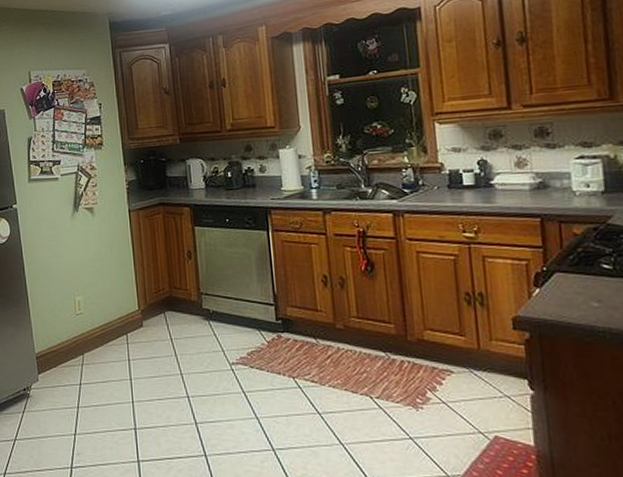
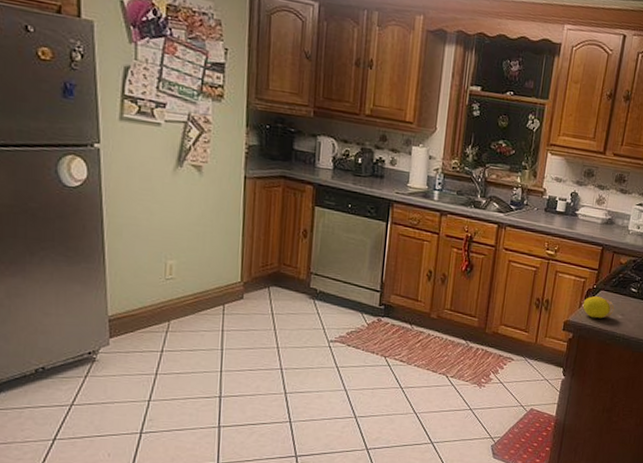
fruit: none [533,280,584,310] -> present [582,295,615,319]

